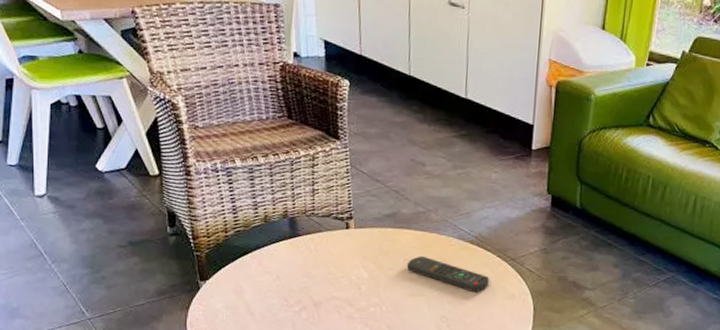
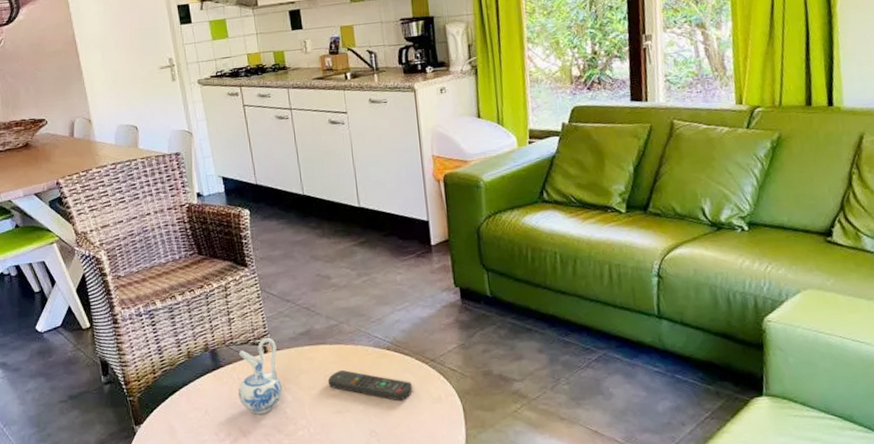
ceramic pitcher: none [314,213,360,287] -> present [238,337,283,415]

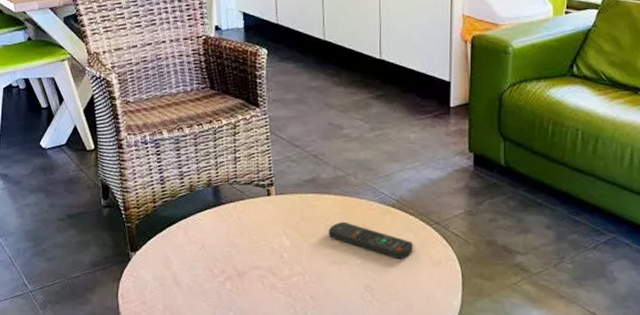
ceramic pitcher: present [238,337,283,415] -> none [237,180,282,256]

